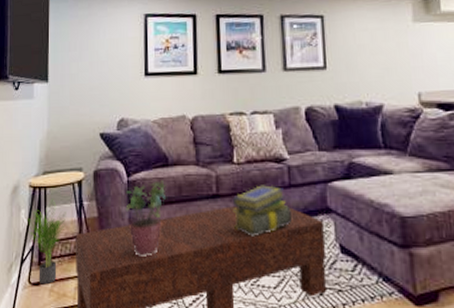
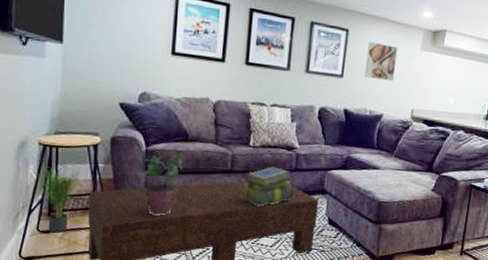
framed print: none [349,23,387,65] -> present [364,41,398,82]

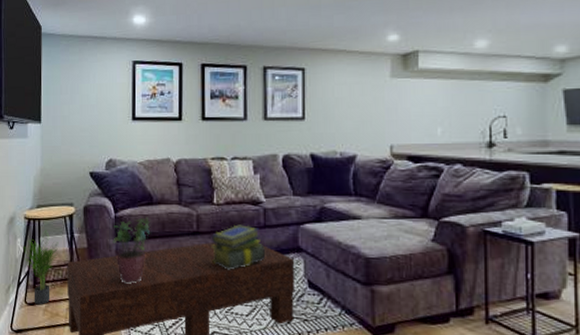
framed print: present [364,41,398,82] -> none [328,76,364,118]

